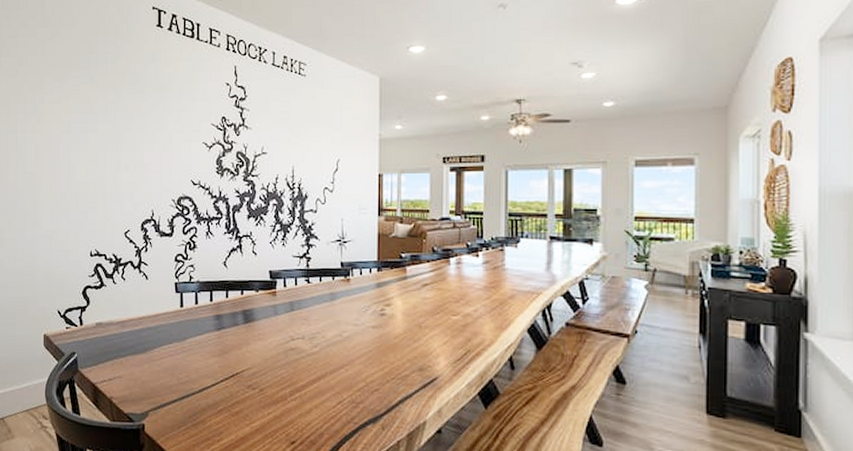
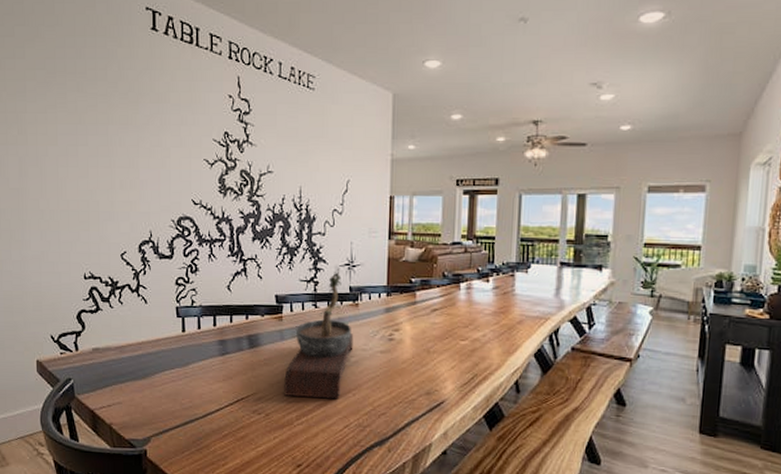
bonsai tree: none [278,244,346,375] -> present [284,268,354,400]

